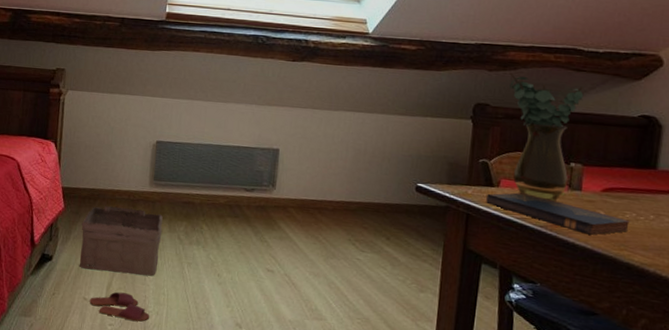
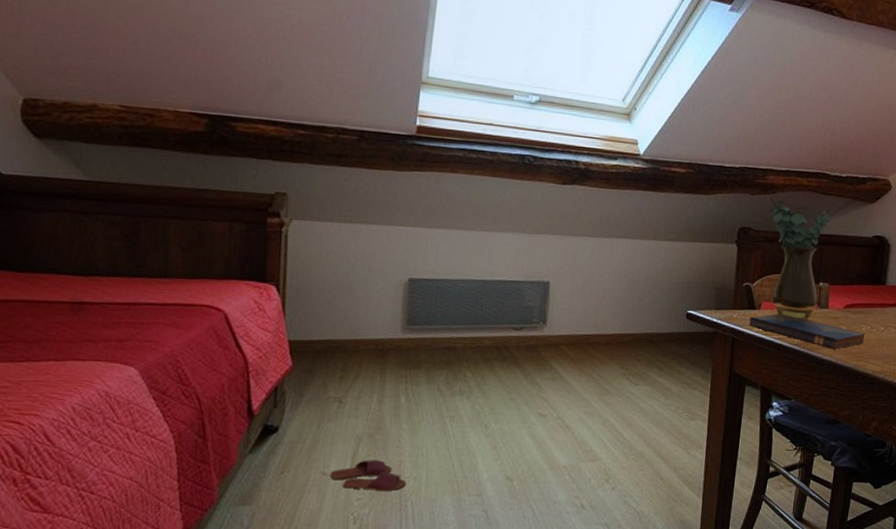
basket: present [79,205,163,276] -> none [314,358,419,439]

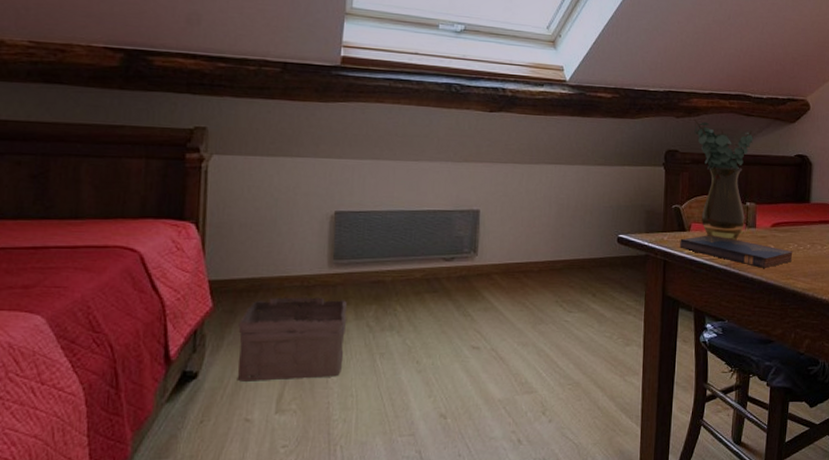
basket: none [314,358,419,439] -> present [237,297,347,383]
slippers: present [330,460,407,491] -> none [254,403,335,436]

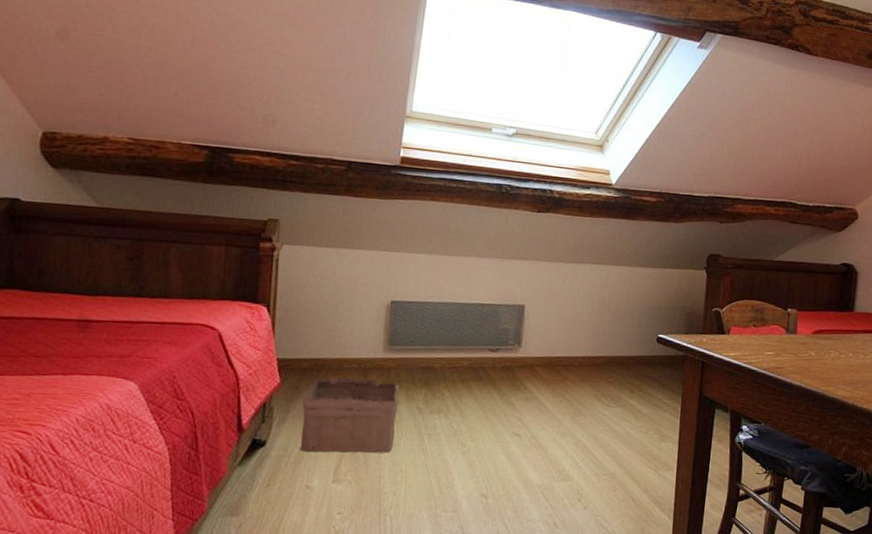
hardcover book: present [680,235,793,268] -> none [719,339,834,374]
vase: present [694,120,753,241] -> none [737,225,798,346]

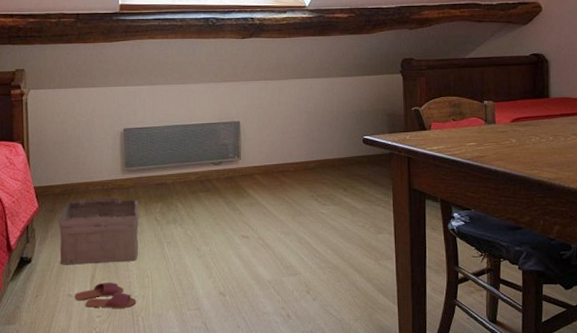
slippers: none [313,474,386,505] -> present [75,282,137,308]

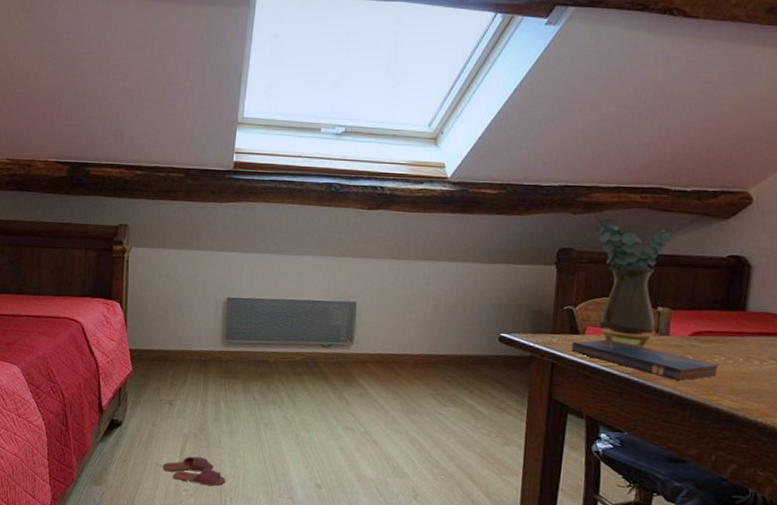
basket: present [58,198,140,266] -> none [150,366,237,439]
hardcover book: none [422,132,536,161] -> present [571,339,719,381]
vase: none [426,30,486,137] -> present [594,216,671,348]

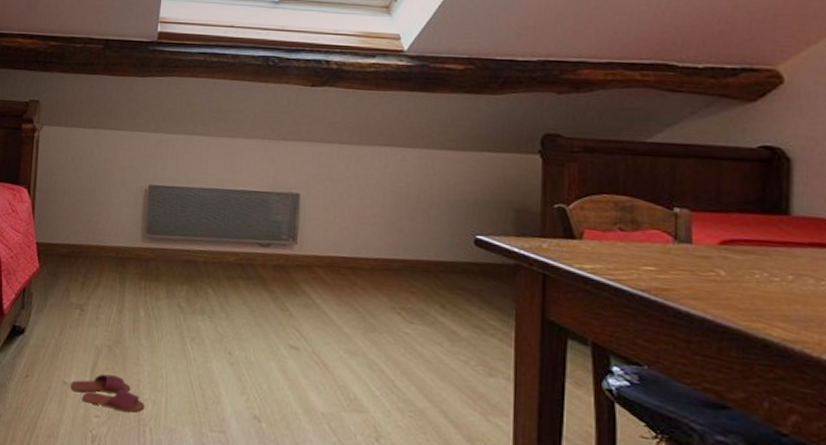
hardcover book: present [571,339,719,381] -> none [567,246,761,302]
vase: present [594,216,671,348] -> none [584,96,683,259]

